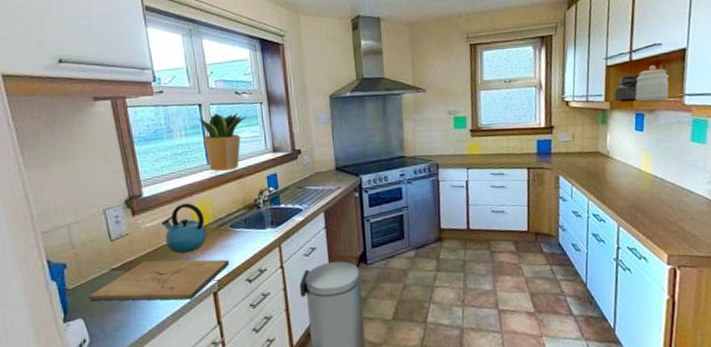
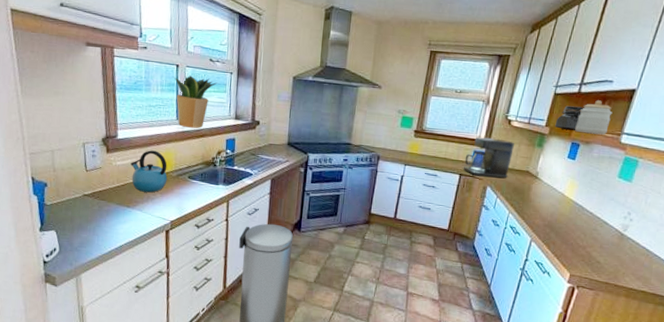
cutting board: present [88,259,229,301] -> none [62,193,183,233]
coffee maker: none [529,122,579,167] -> present [463,137,515,179]

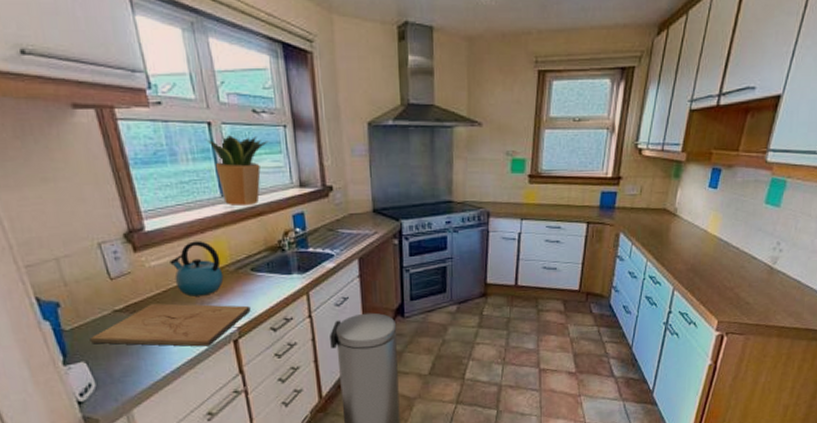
cutting board: none [62,193,183,233] -> present [89,303,251,347]
coffee maker: present [463,137,515,179] -> none [590,173,649,223]
jar: present [555,105,584,131] -> none [692,123,724,154]
jar: present [575,100,613,135] -> none [715,113,756,155]

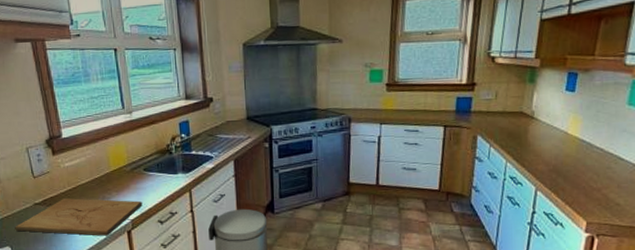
kettle: present [170,241,224,297] -> none [80,145,122,193]
potted plant: present [204,135,270,207] -> none [111,58,163,117]

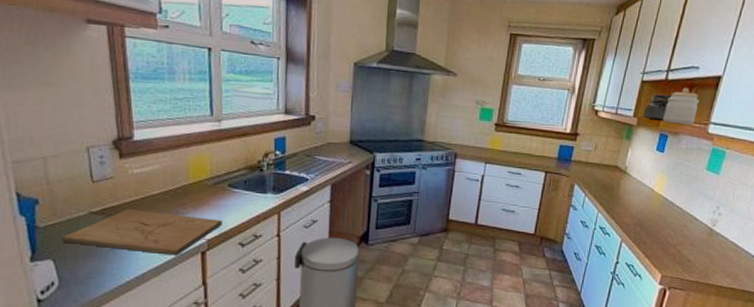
jar: none [546,30,577,60] -> present [643,94,672,122]
jar: none [570,20,611,61] -> present [663,88,700,125]

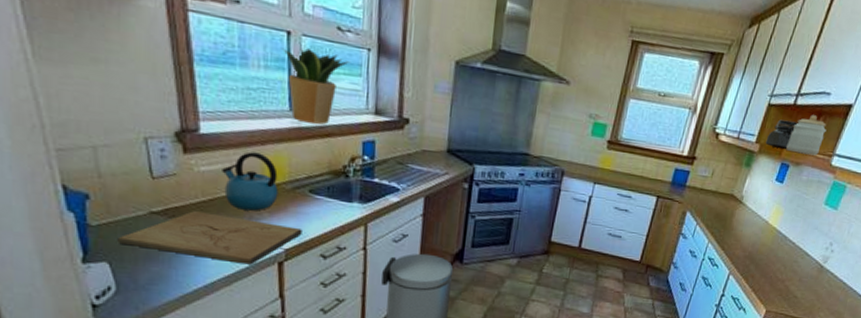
kettle: none [152,154,201,206] -> present [222,152,279,211]
potted plant: none [203,61,263,127] -> present [281,48,351,126]

